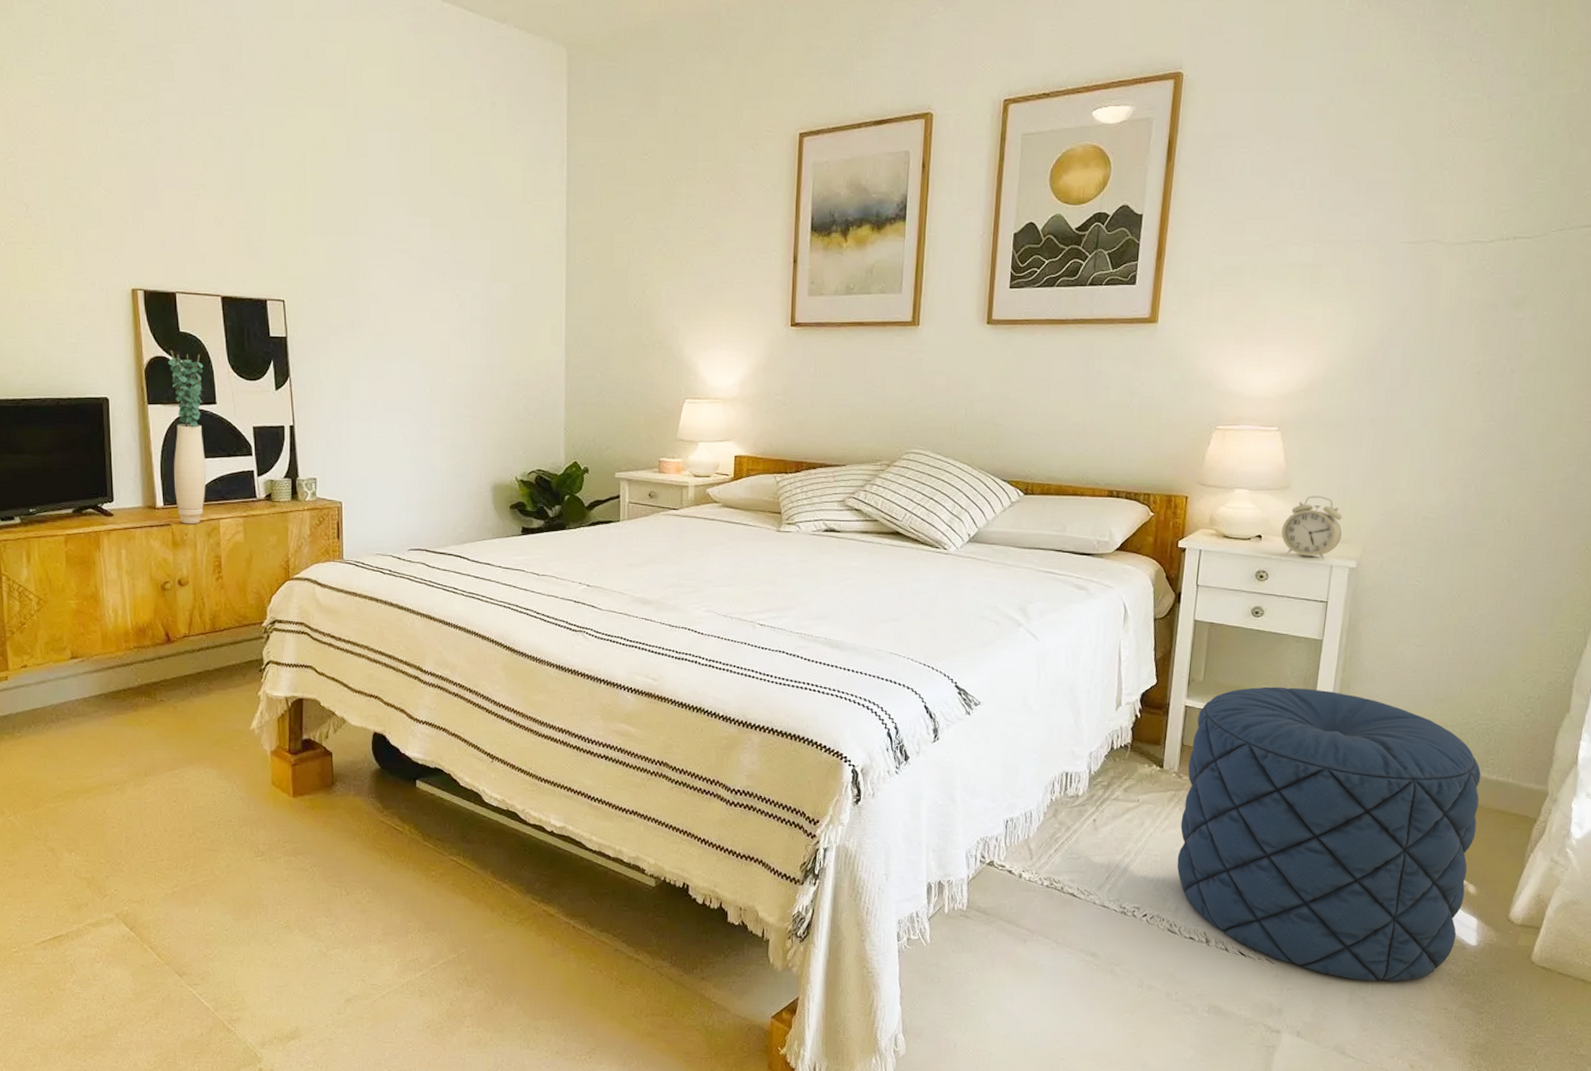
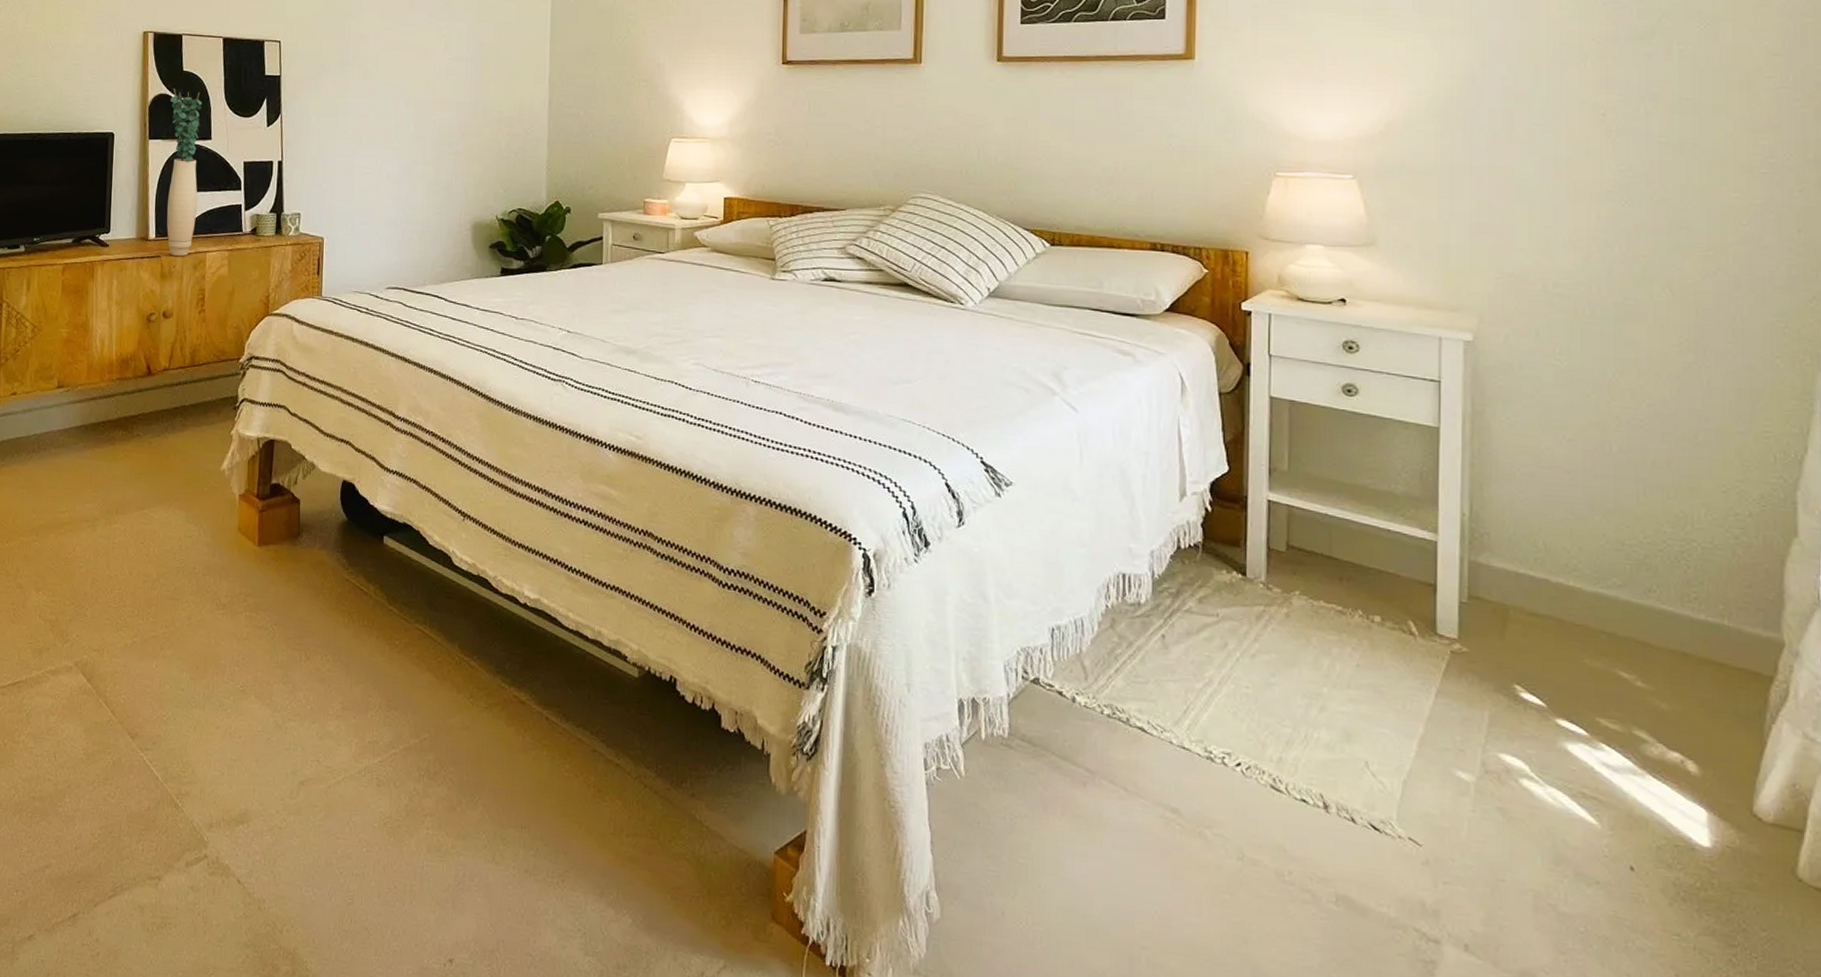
pouf: present [1177,686,1482,982] -> none [1275,482,1687,888]
alarm clock: present [1281,495,1342,560] -> none [1371,254,1449,331]

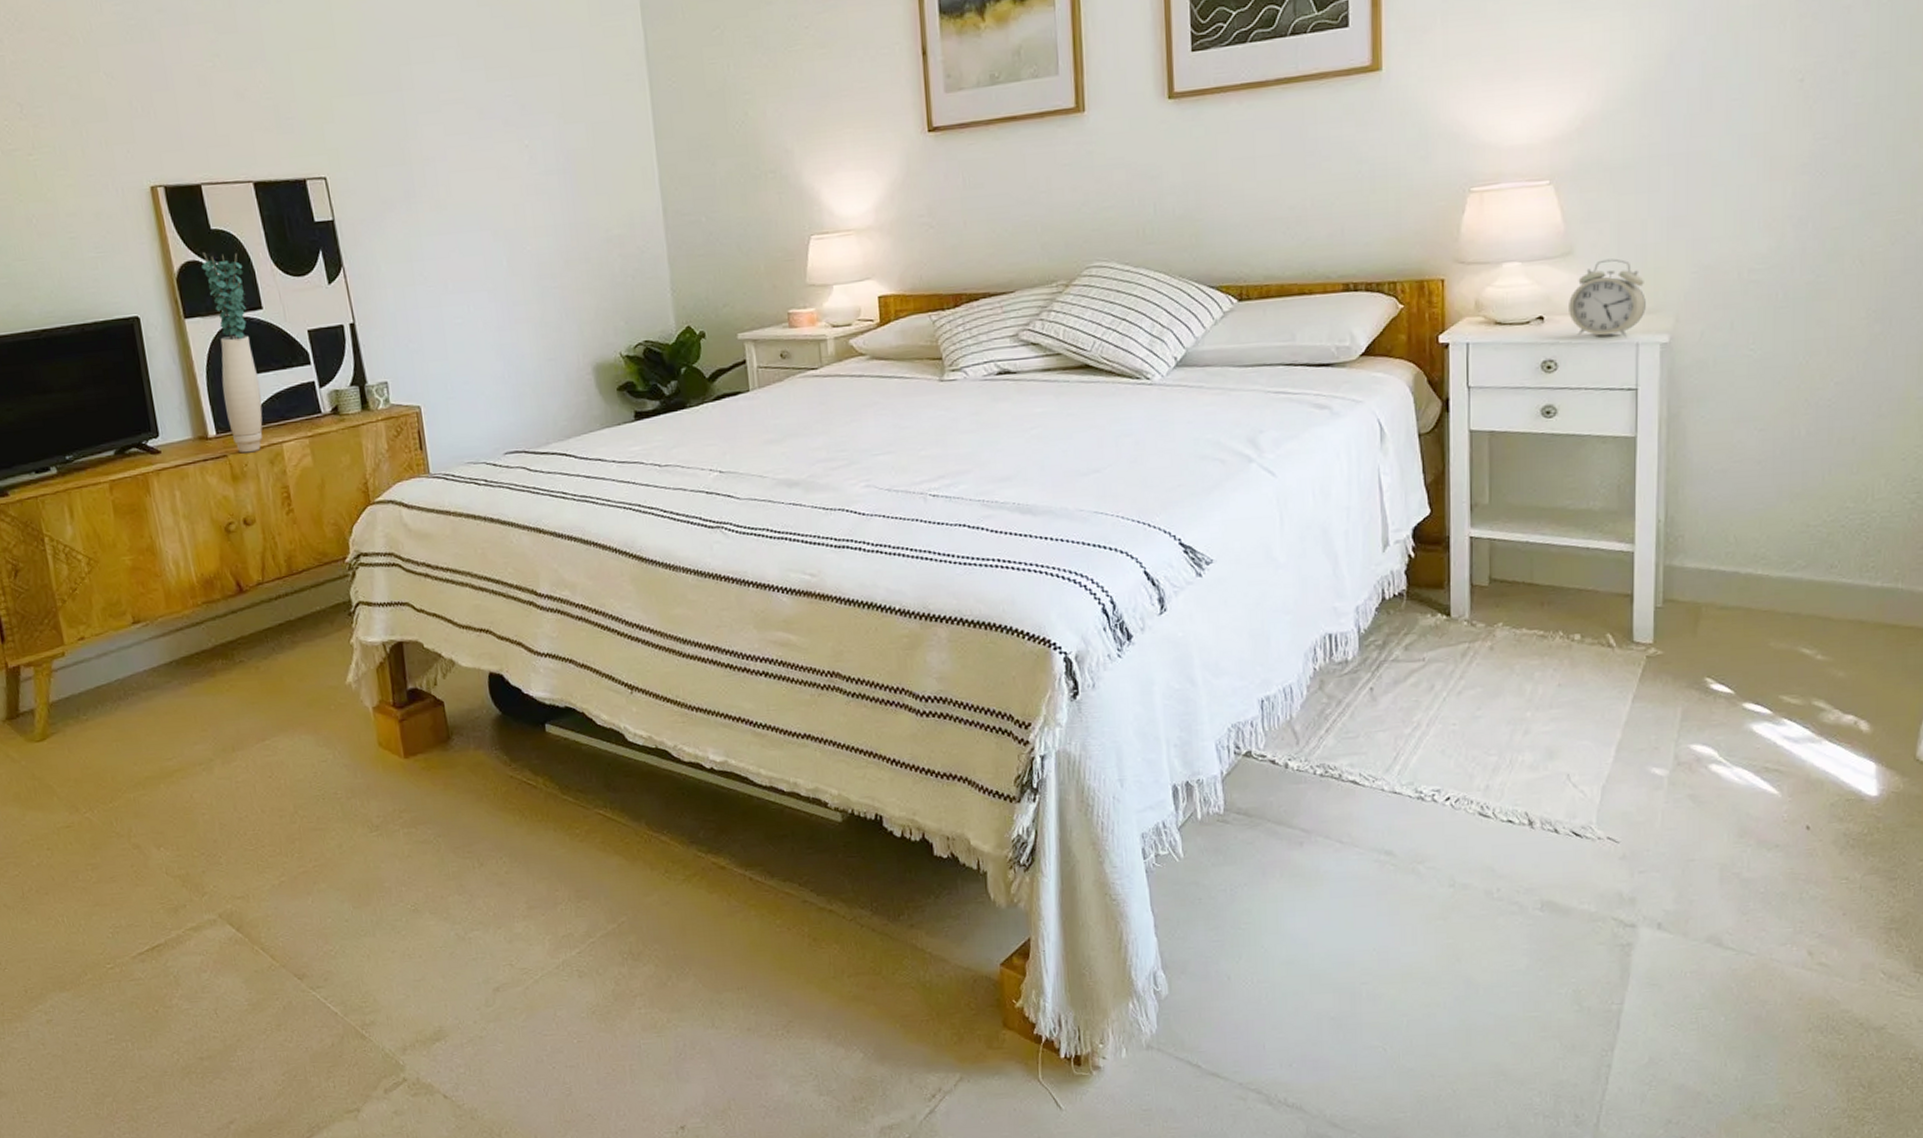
alarm clock: none [1371,254,1449,331] -> present [1569,258,1646,338]

